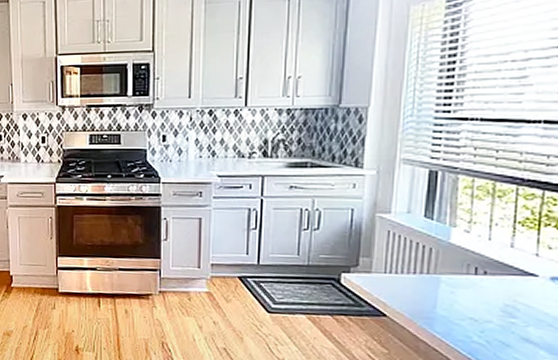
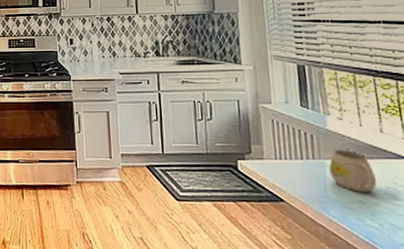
mug: none [443,265,495,310] -> present [329,150,377,193]

